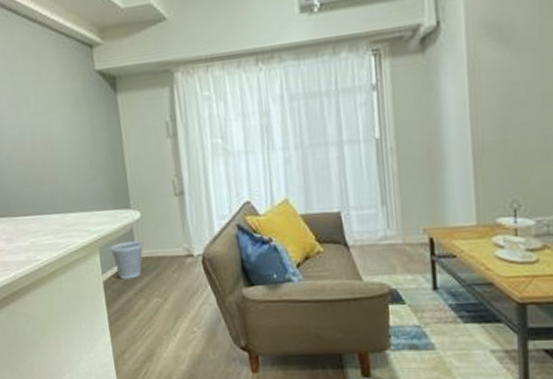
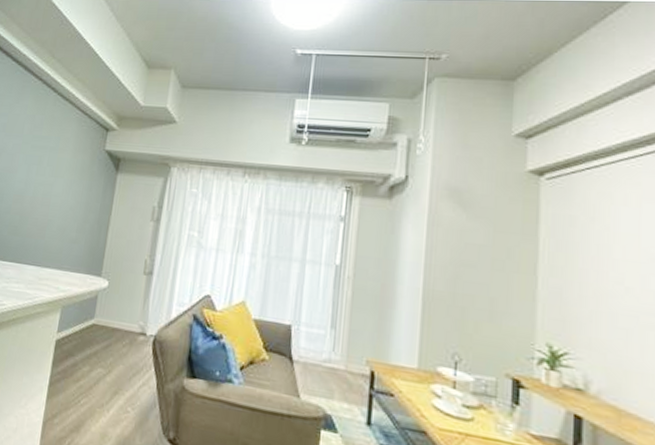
wastebasket: present [110,241,143,280] -> none [71,306,103,344]

